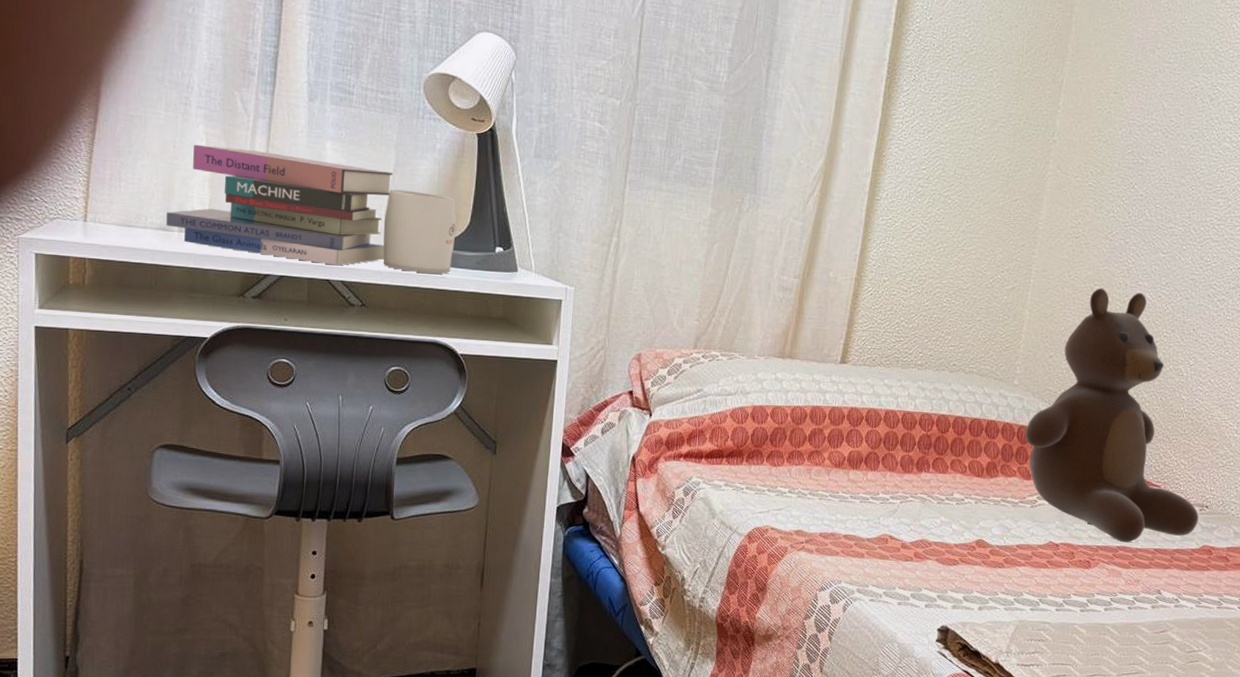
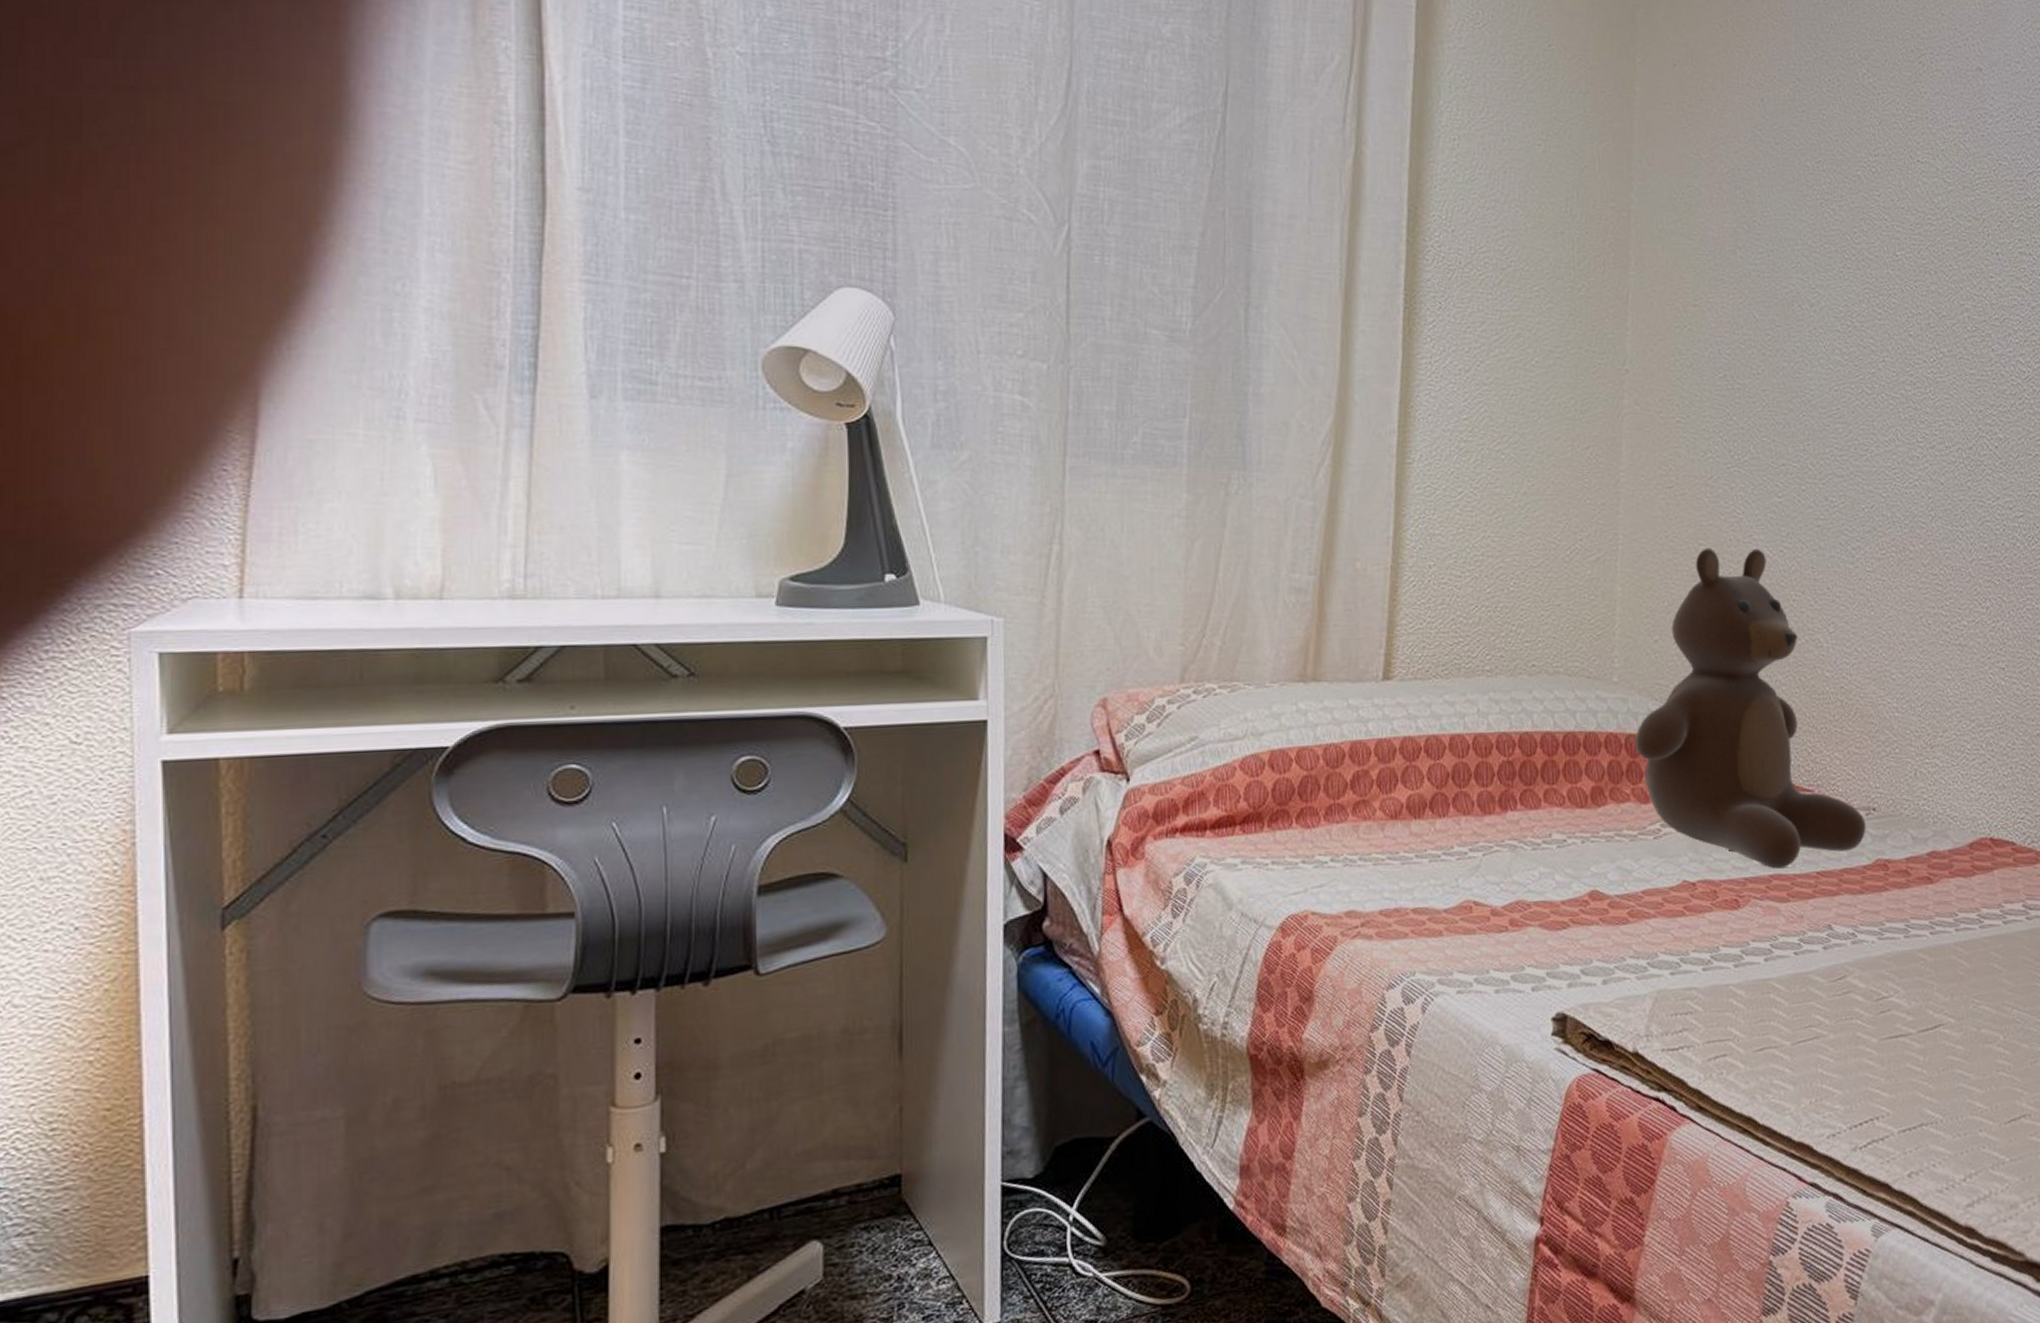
books: present [166,144,394,266] -> none [374,472,726,624]
mug: present [383,189,457,274] -> none [715,508,825,621]

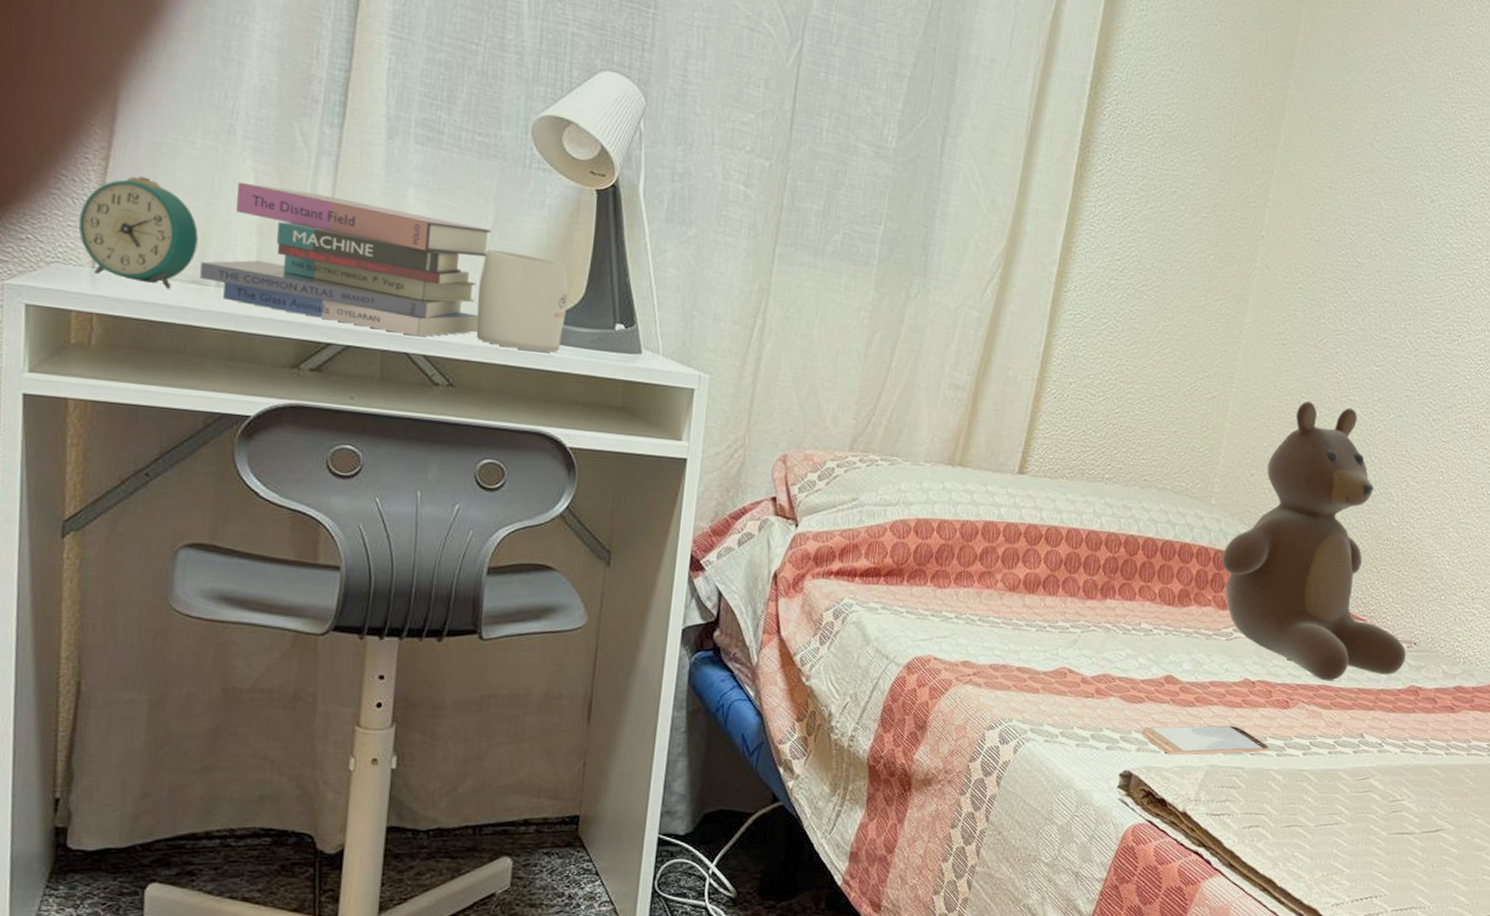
alarm clock: none [219,483,368,610] -> present [78,176,198,289]
books: none [374,472,726,624] -> present [200,182,492,337]
mug: none [715,508,825,621] -> present [476,249,569,353]
smartphone: none [1572,939,1724,986] -> present [1142,725,1269,756]

